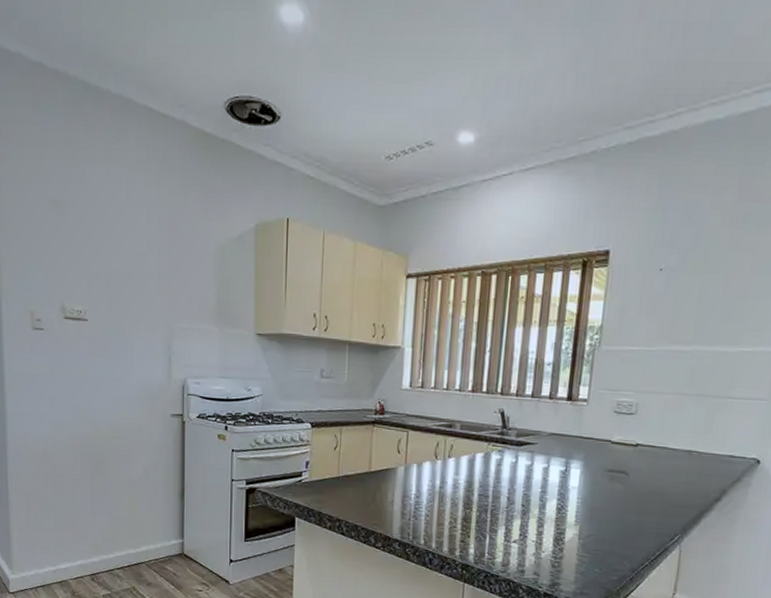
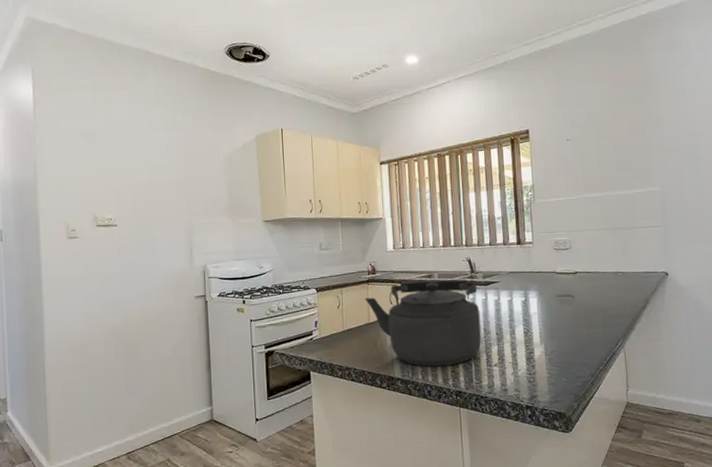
kettle: none [367,429,507,534] -> present [364,279,482,367]

